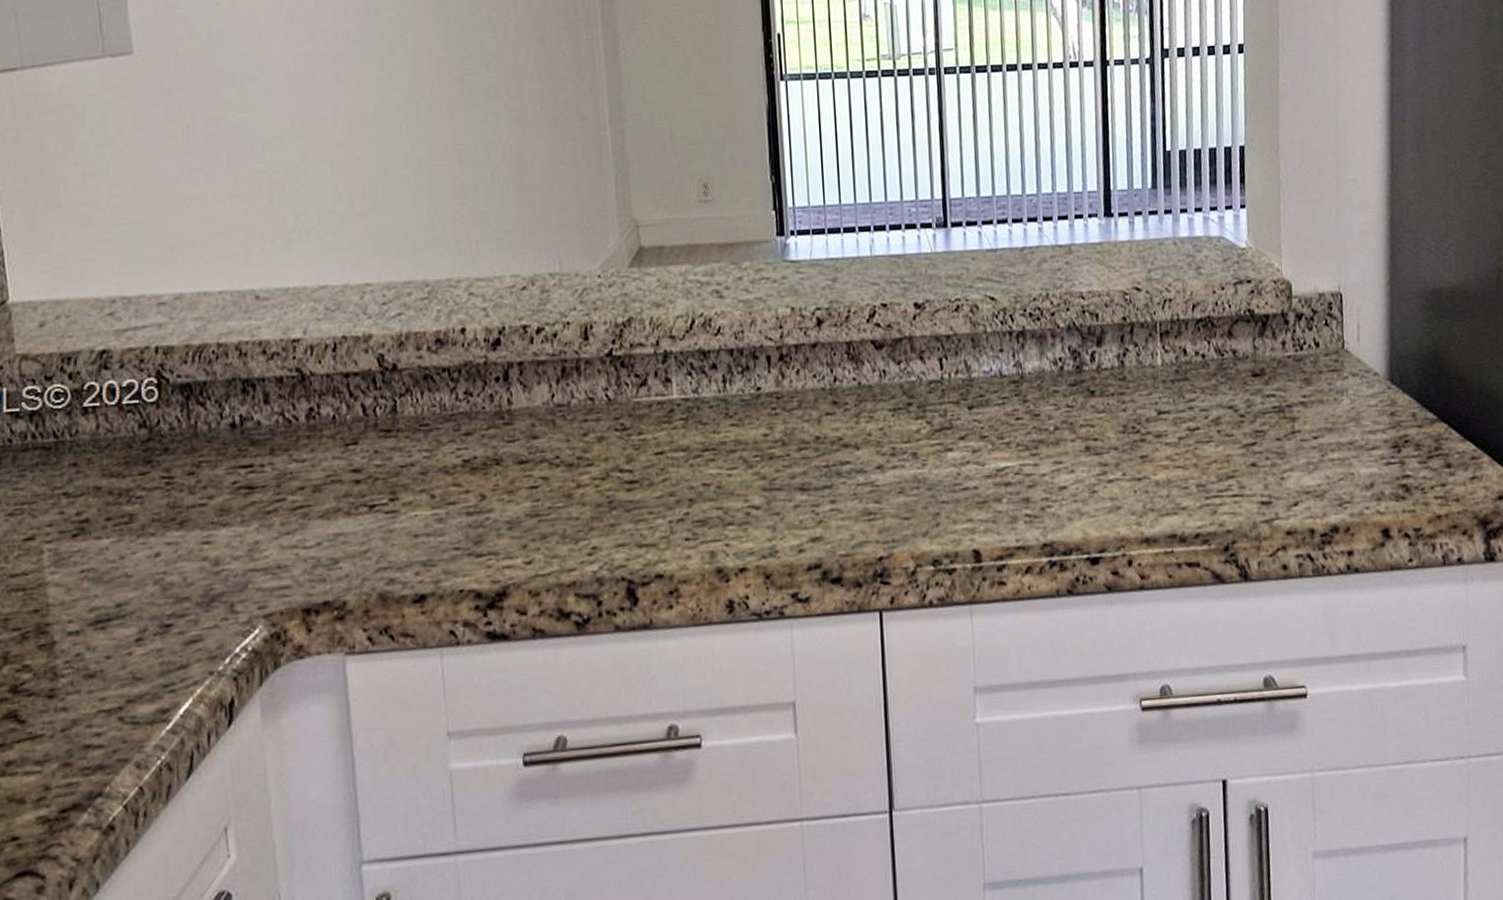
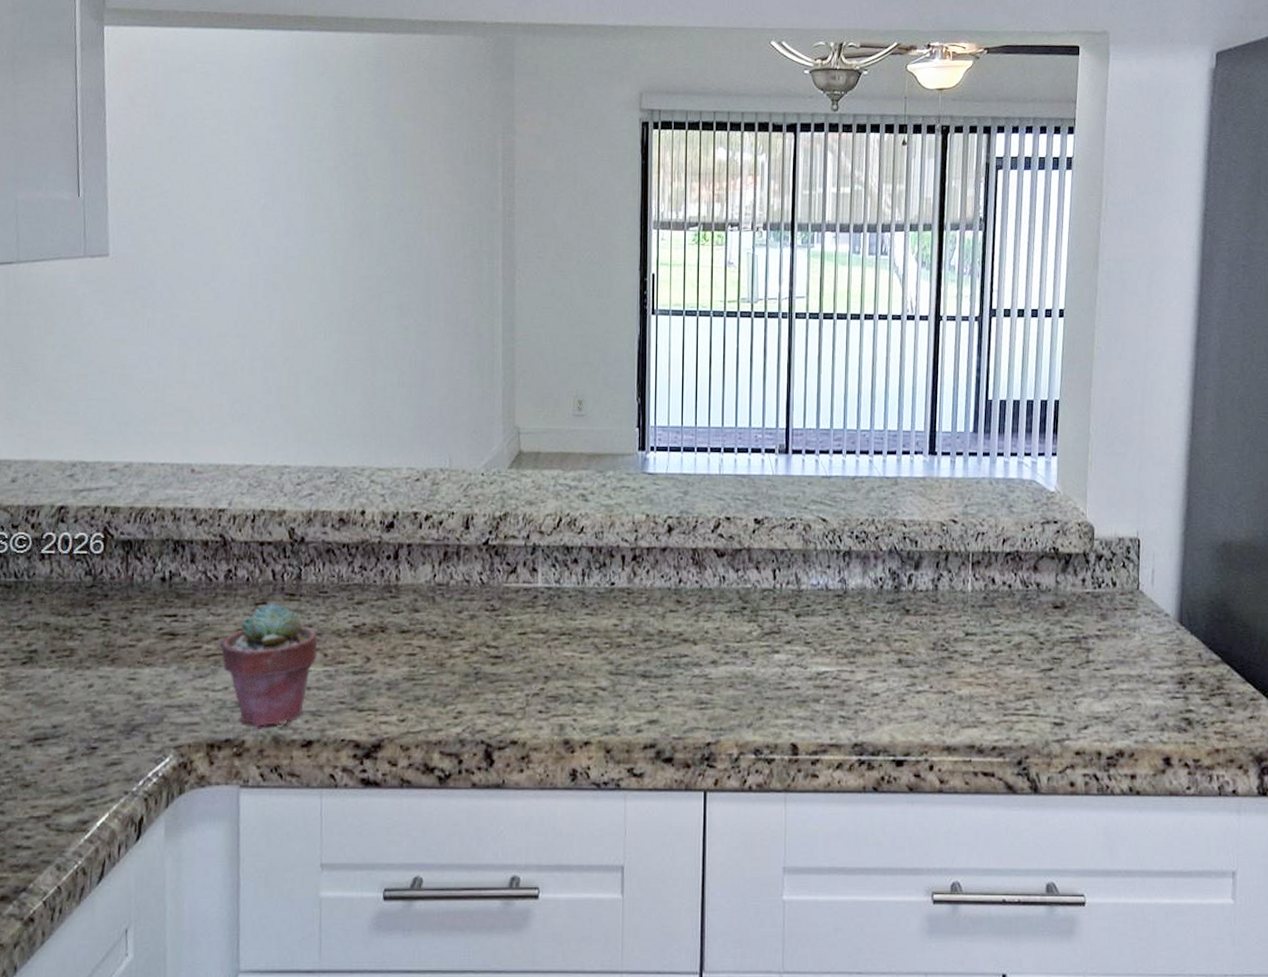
potted succulent: none [308,442,423,587] -> present [220,603,318,729]

